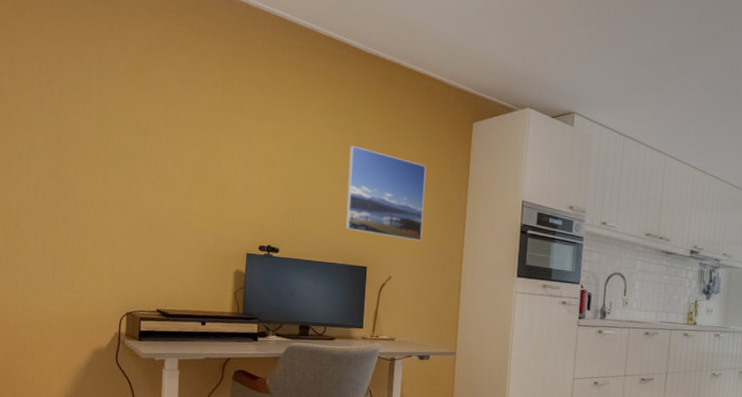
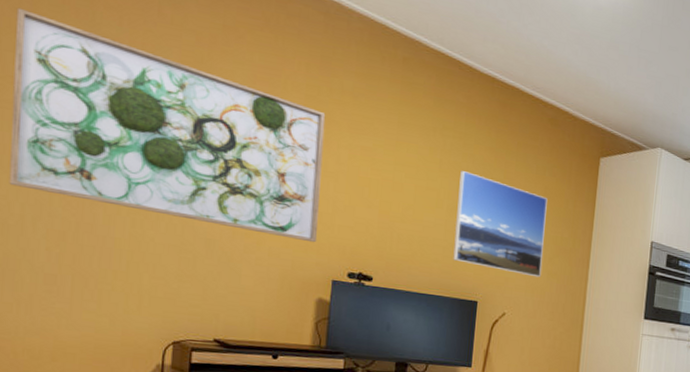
wall art: none [8,39,238,221] -> present [9,7,326,243]

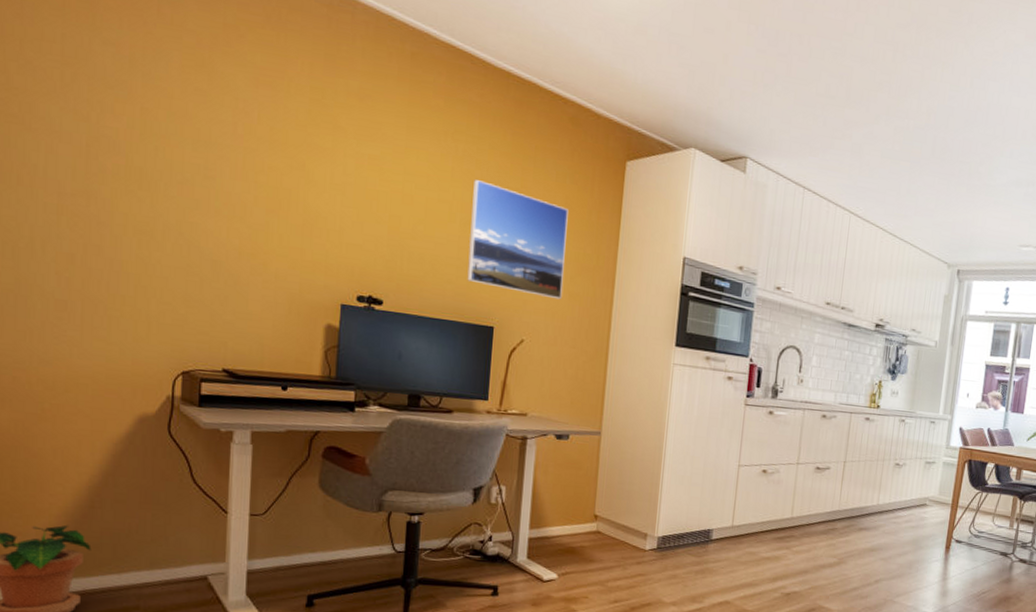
wall art: present [9,7,326,243] -> none [17,13,331,263]

